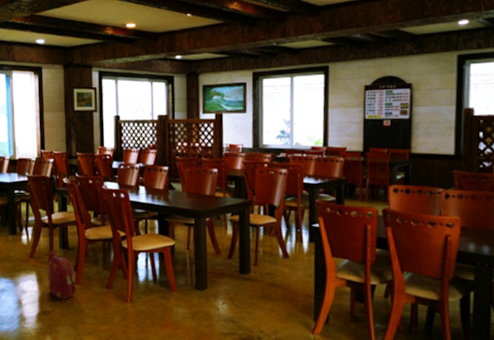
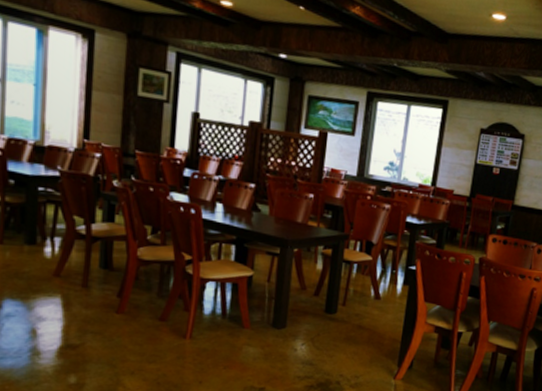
backpack: present [47,251,77,301] -> none [77,270,120,333]

